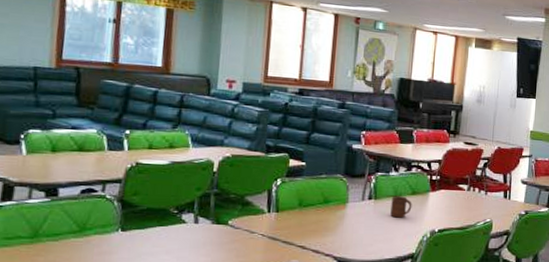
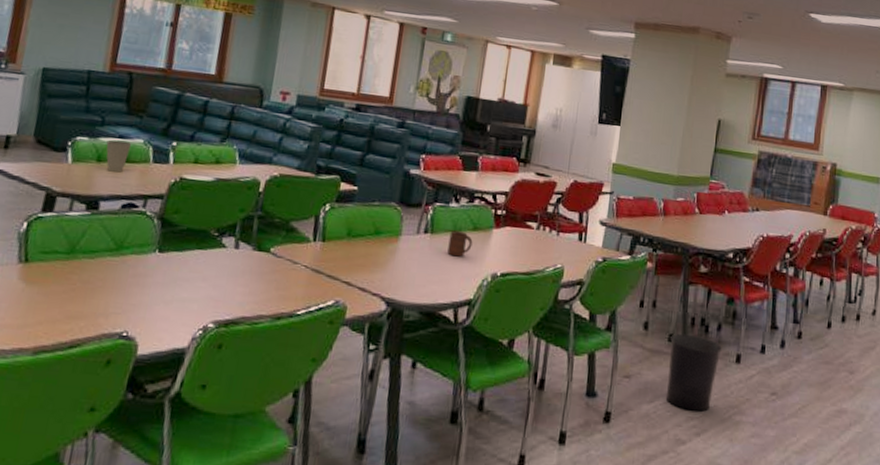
cup: none [59,131,84,162] -> present [106,139,131,173]

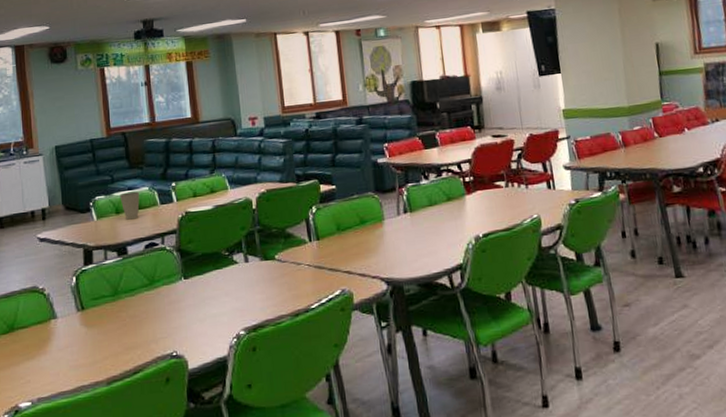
cup: present [447,230,473,257] -> none [427,204,450,229]
waste bin: present [665,333,722,412] -> none [660,253,717,326]

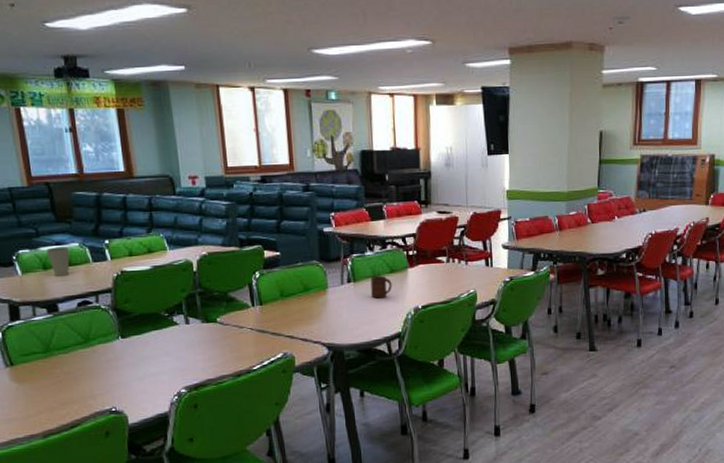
cup: none [427,204,450,229] -> present [370,275,392,299]

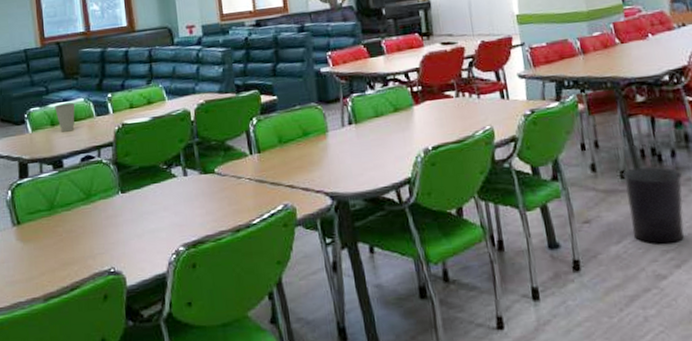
cup: present [370,275,392,299] -> none [373,115,398,141]
waste bin: none [578,329,624,392] -> present [622,166,684,244]

